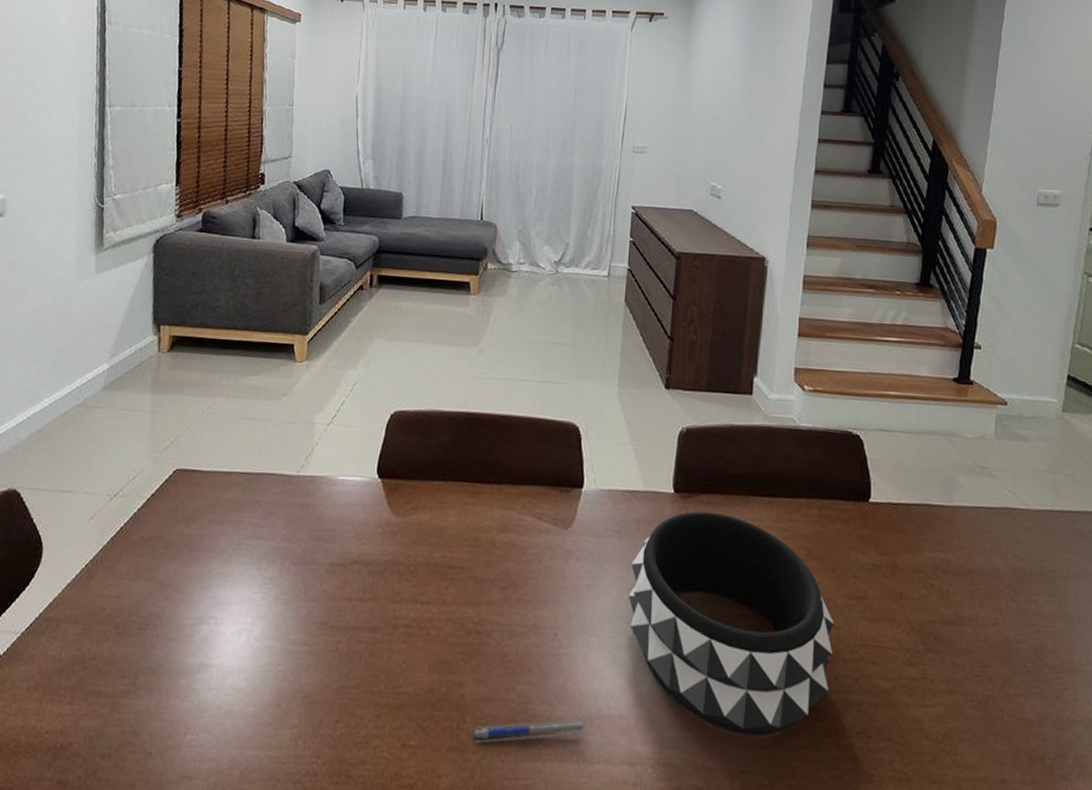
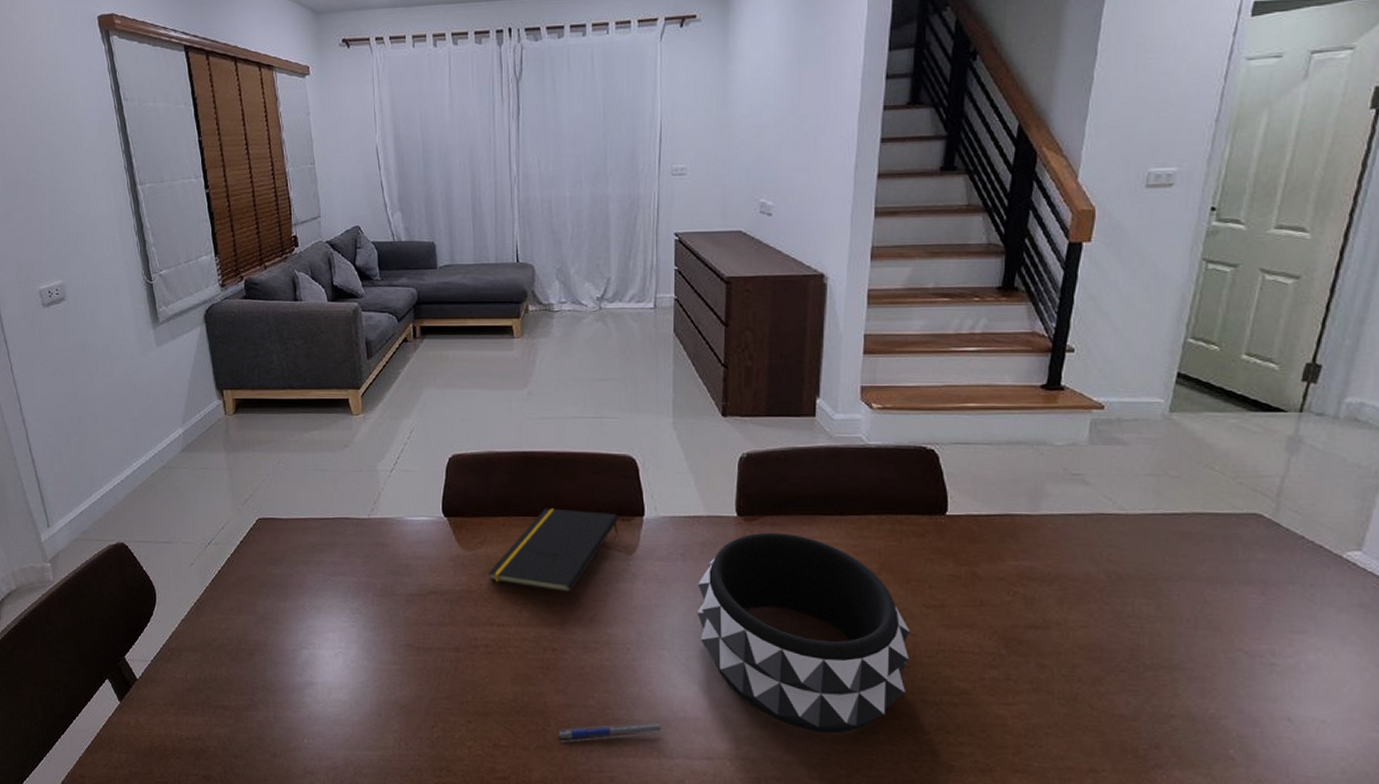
notepad: none [418,474,557,569] -> present [489,508,618,593]

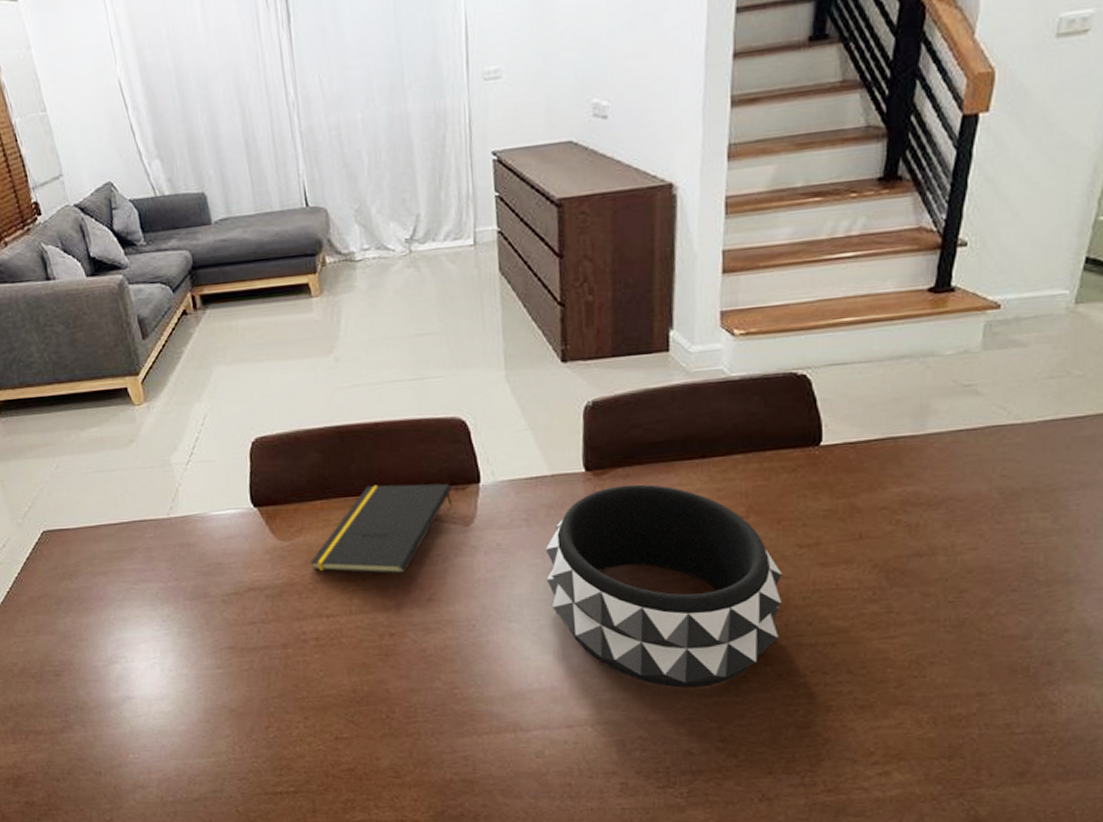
pen: present [559,721,663,743] -> none [405,696,517,728]

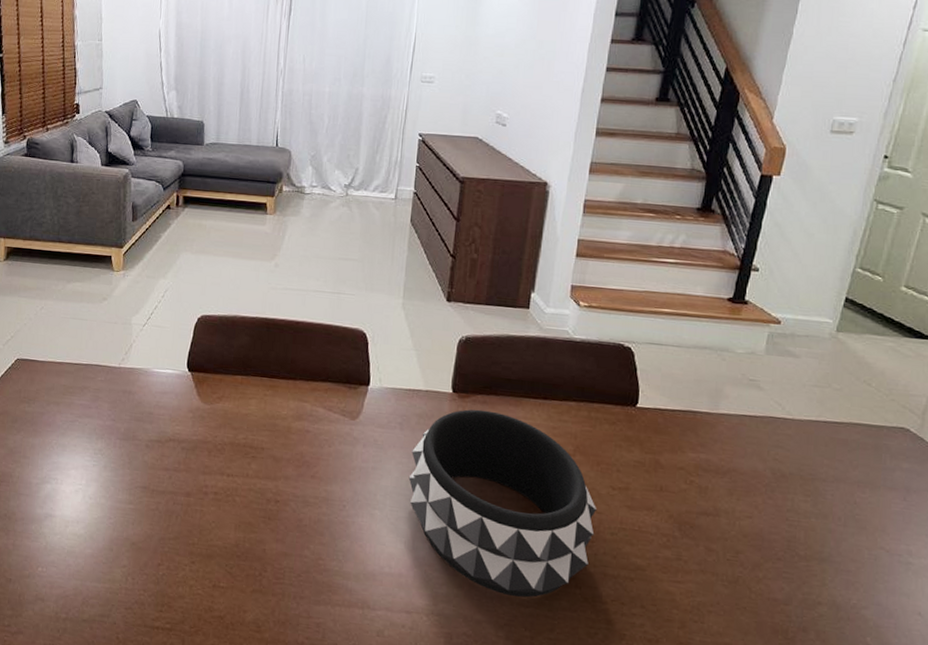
notepad: present [311,483,452,575] -> none [224,371,346,451]

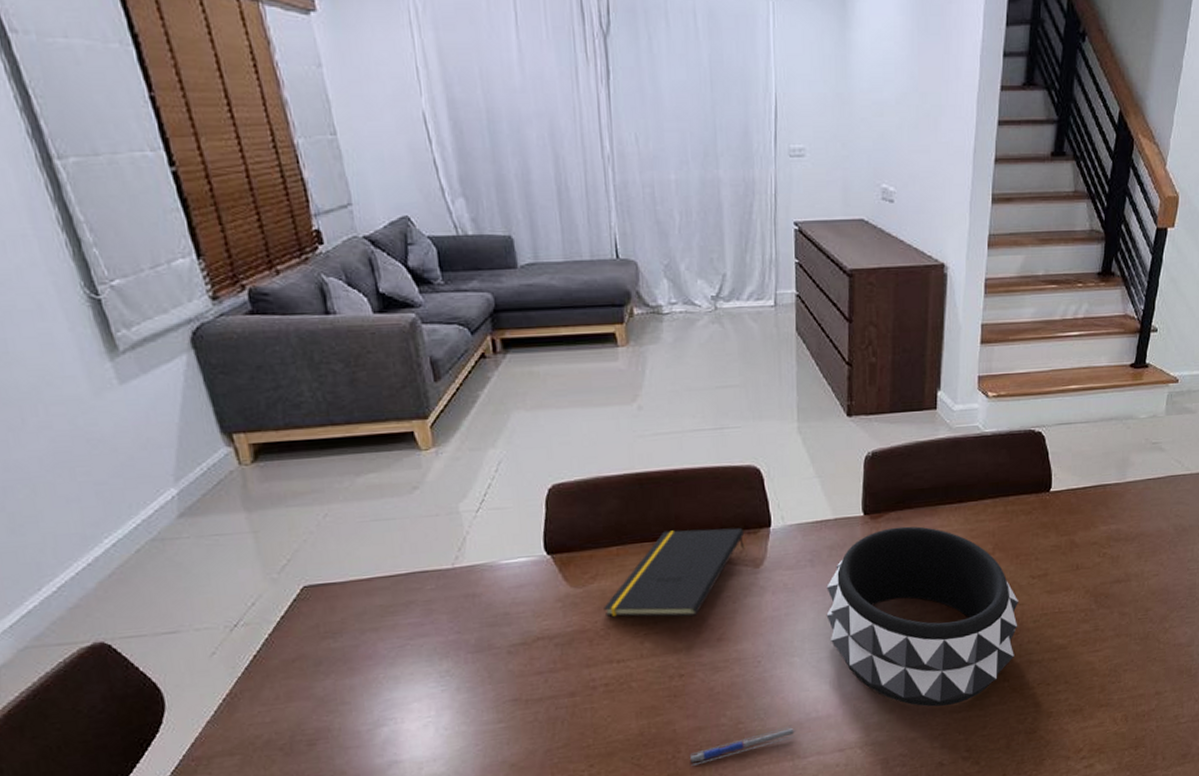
notepad: none [224,371,346,451] -> present [604,527,744,617]
pen: none [274,574,369,588] -> present [690,726,796,766]

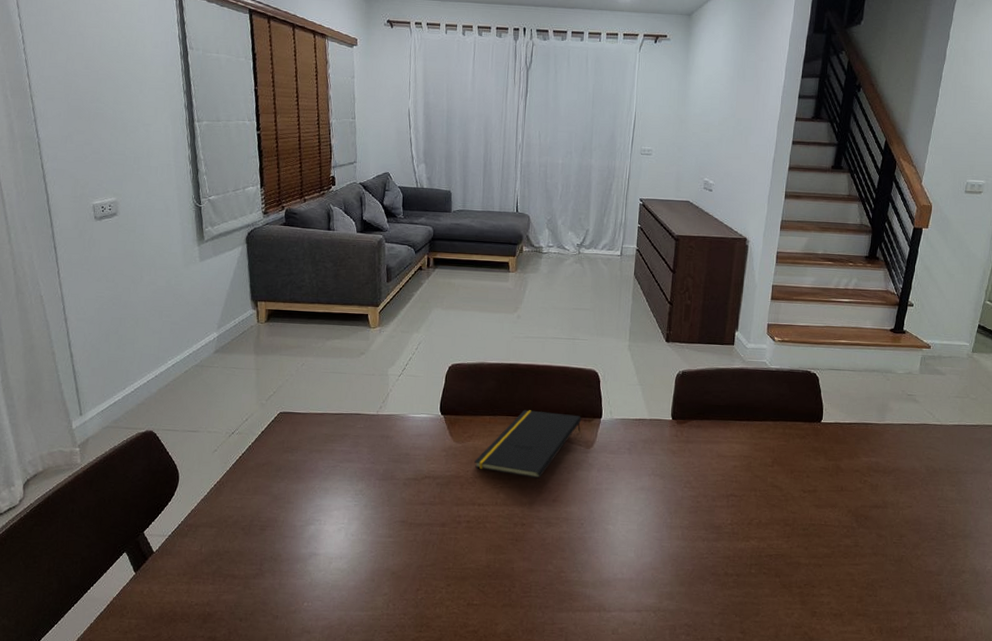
pen: present [690,726,796,766] -> none [522,582,604,601]
decorative bowl: present [826,526,1018,707] -> none [636,432,791,590]

